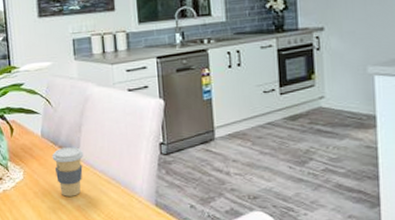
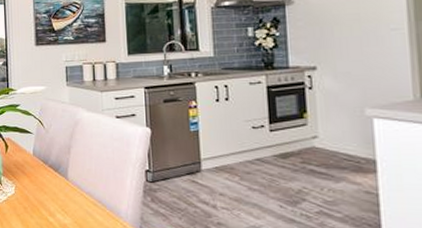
coffee cup: present [52,147,84,197] -> none [42,167,72,215]

